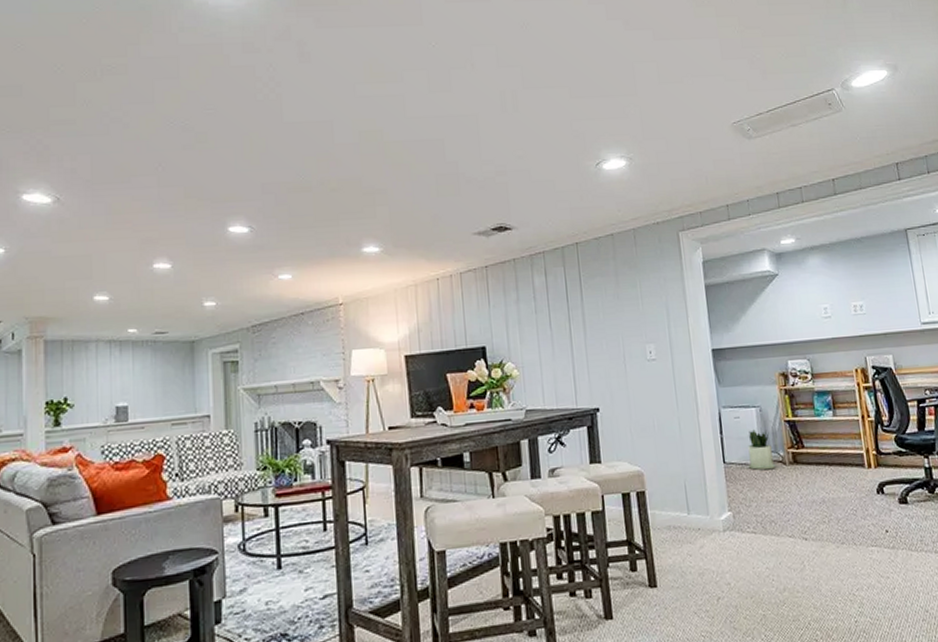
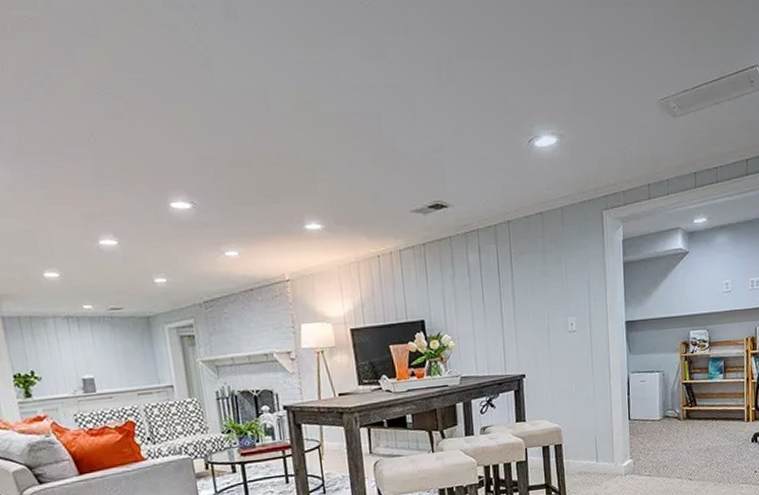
planter: present [747,429,777,471] -> none [648,391,673,425]

